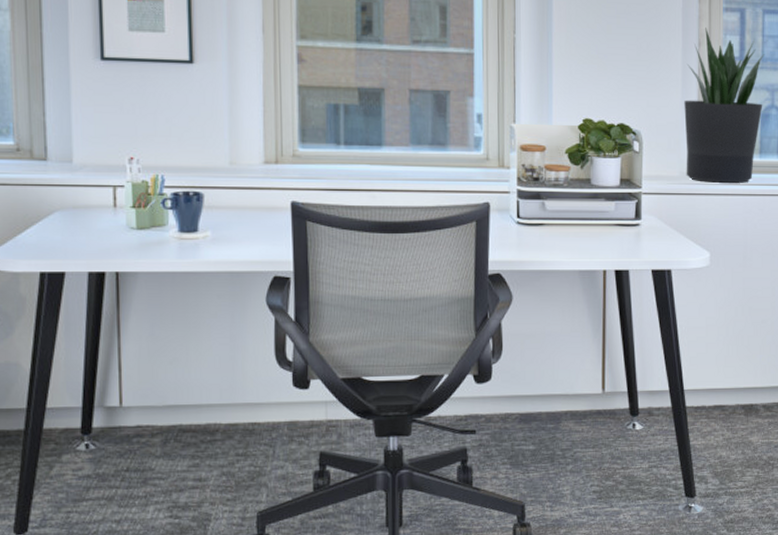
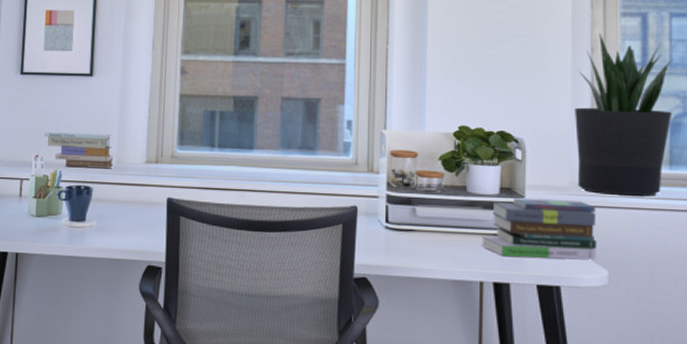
books: none [139,127,226,172] -> present [45,130,114,169]
books: none [604,189,702,245] -> present [481,198,597,261]

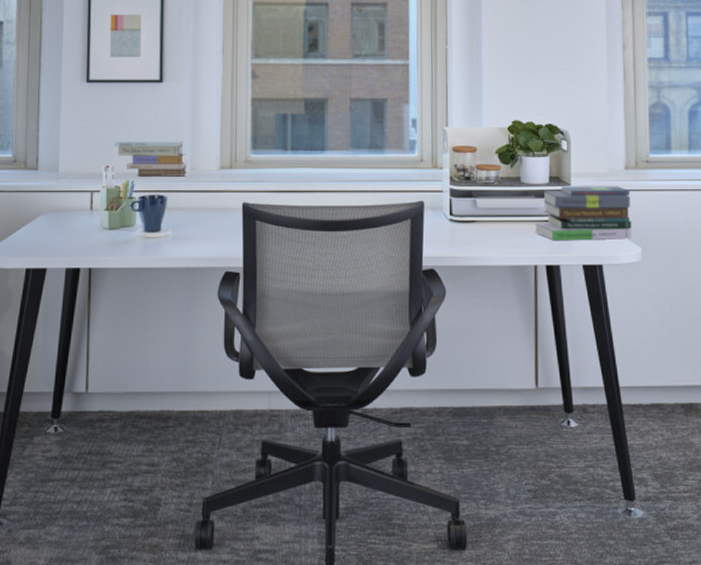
planter: present [575,33,674,196] -> none [610,32,690,179]

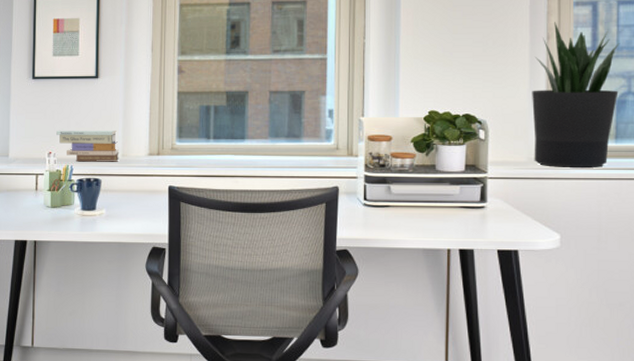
books: present [534,186,632,241] -> none [448,174,551,227]
planter: none [610,32,690,179] -> present [532,22,620,167]

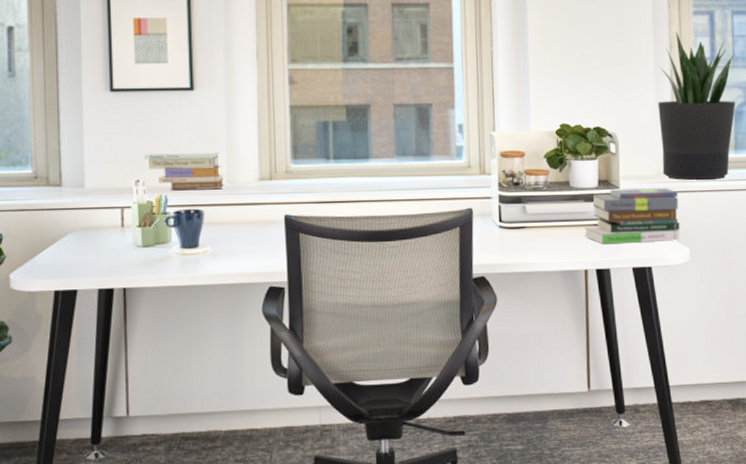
books: none [448,174,551,227] -> present [584,188,680,245]

